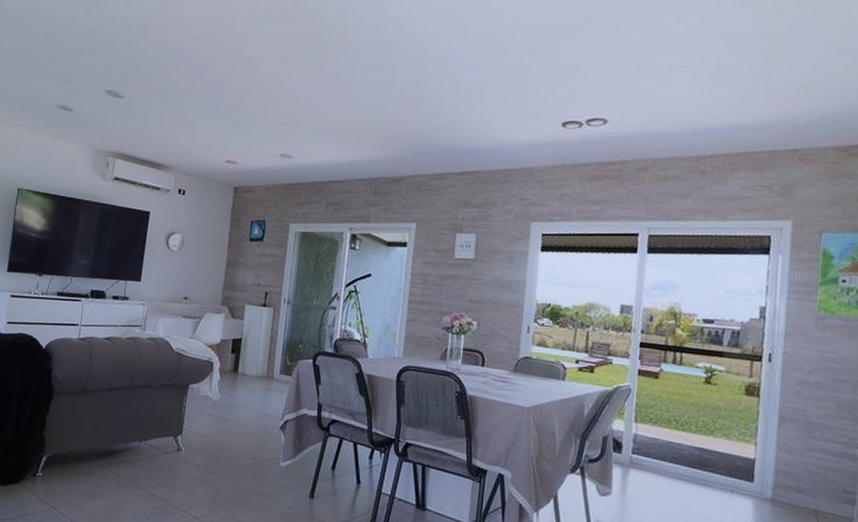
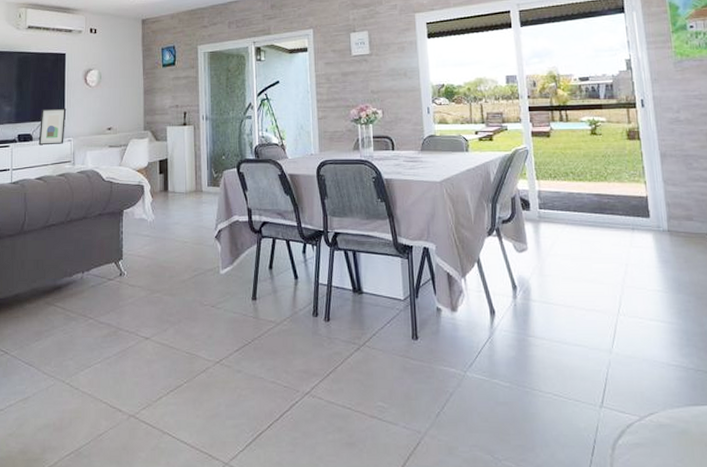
picture frame: none [111,267,144,307] -> present [38,108,67,146]

